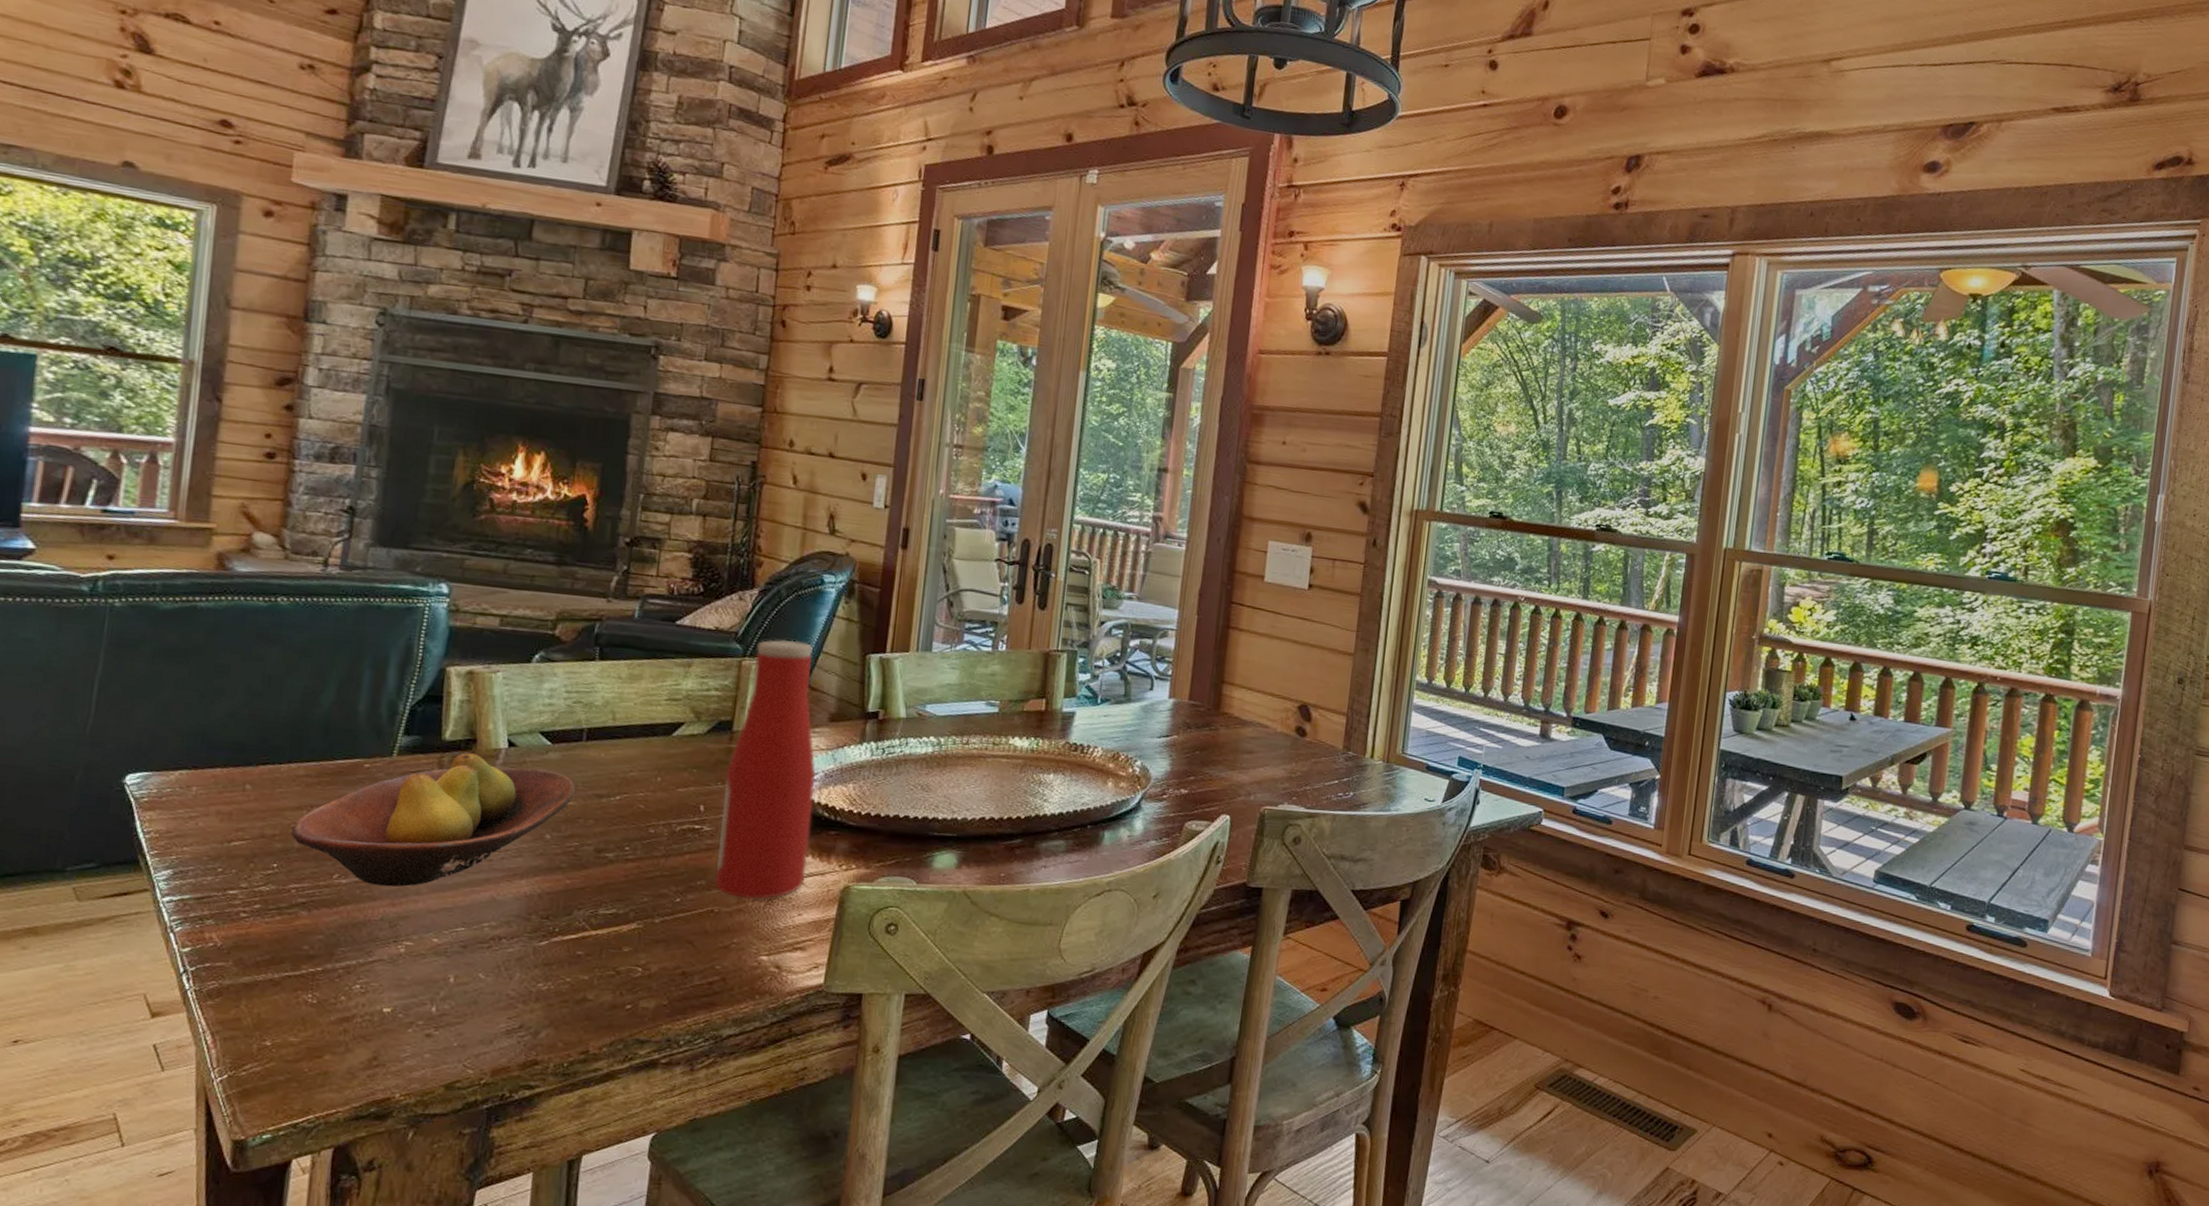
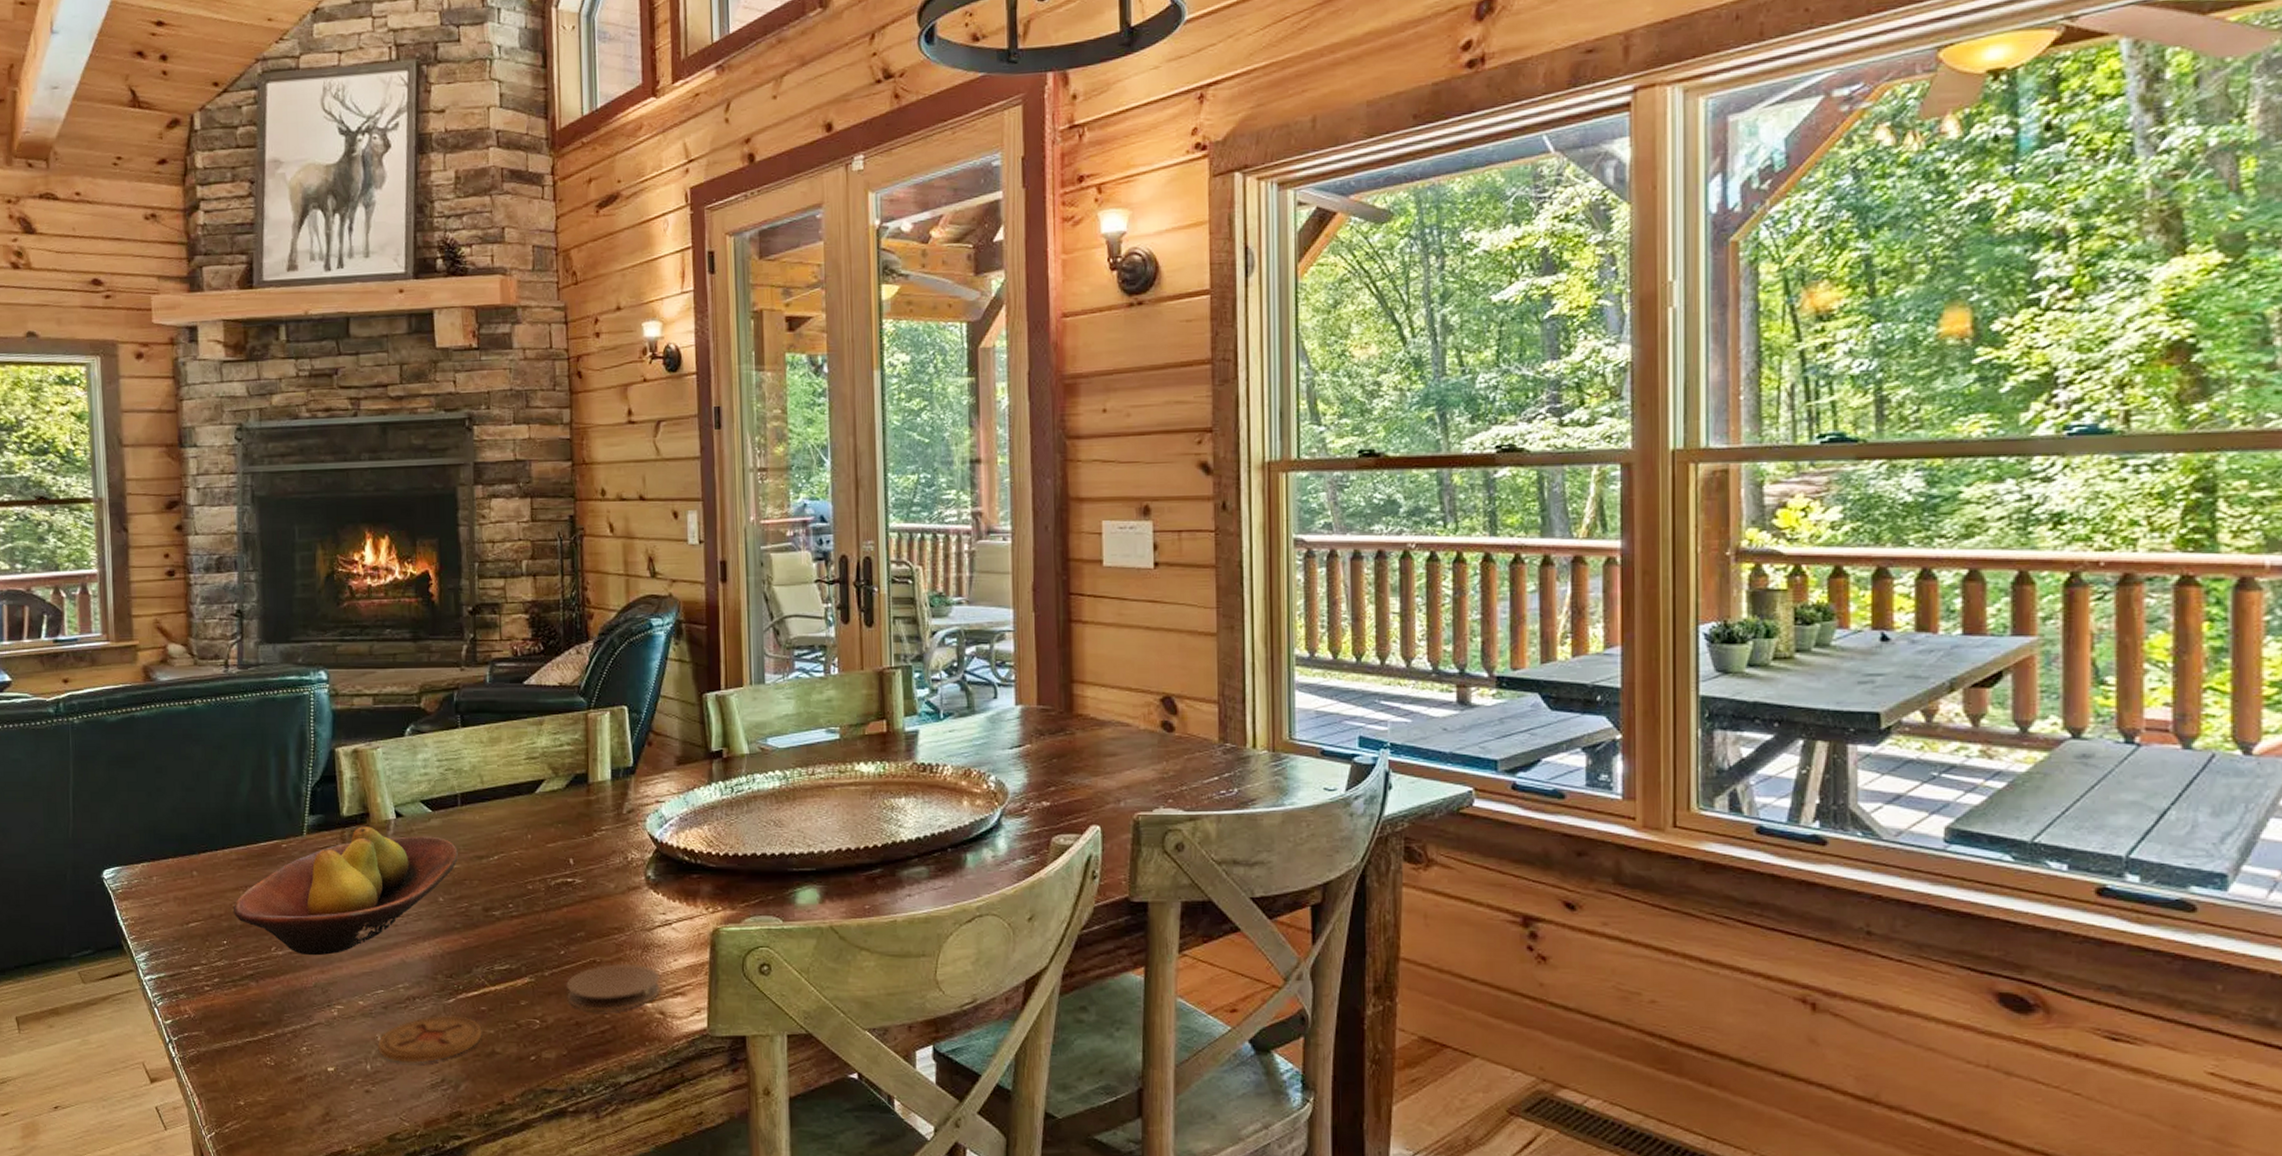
coaster: none [448,958,575,1007] -> present [378,1016,482,1063]
coaster: none [676,915,781,962] -> present [566,963,660,1011]
bottle: present [715,639,816,899] -> none [588,687,676,947]

